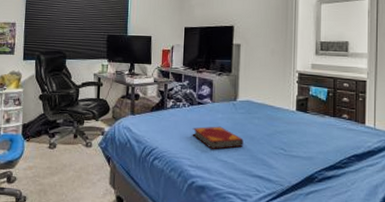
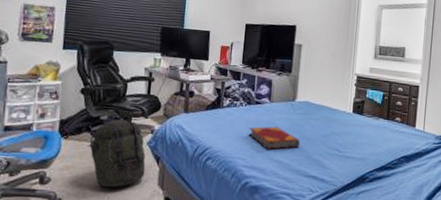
backpack: none [49,122,98,186] -> present [90,119,146,187]

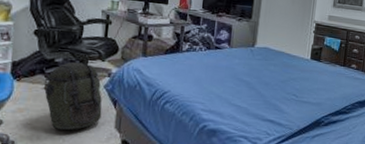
hardback book: present [248,126,300,150] -> none [207,71,258,94]

